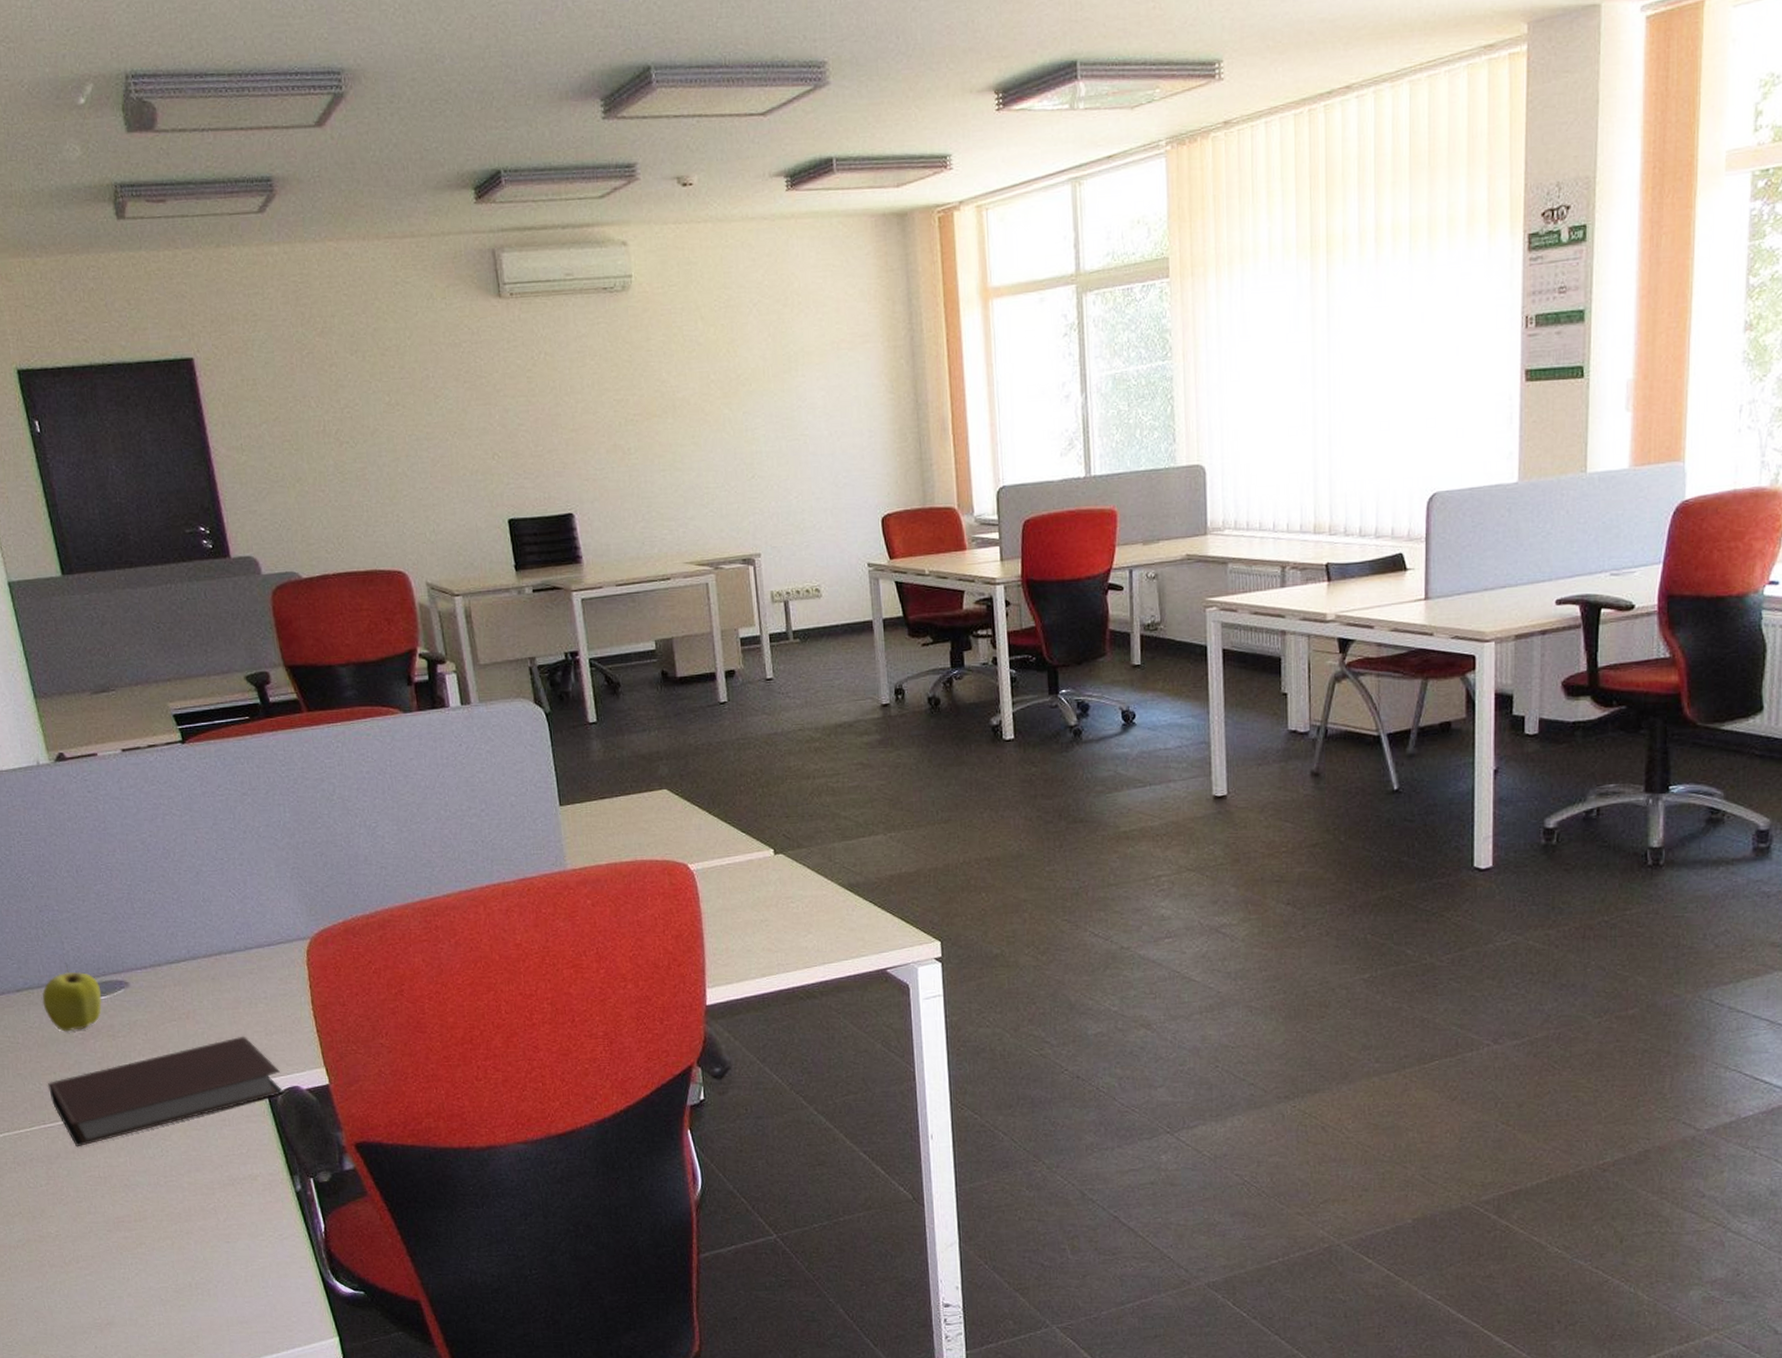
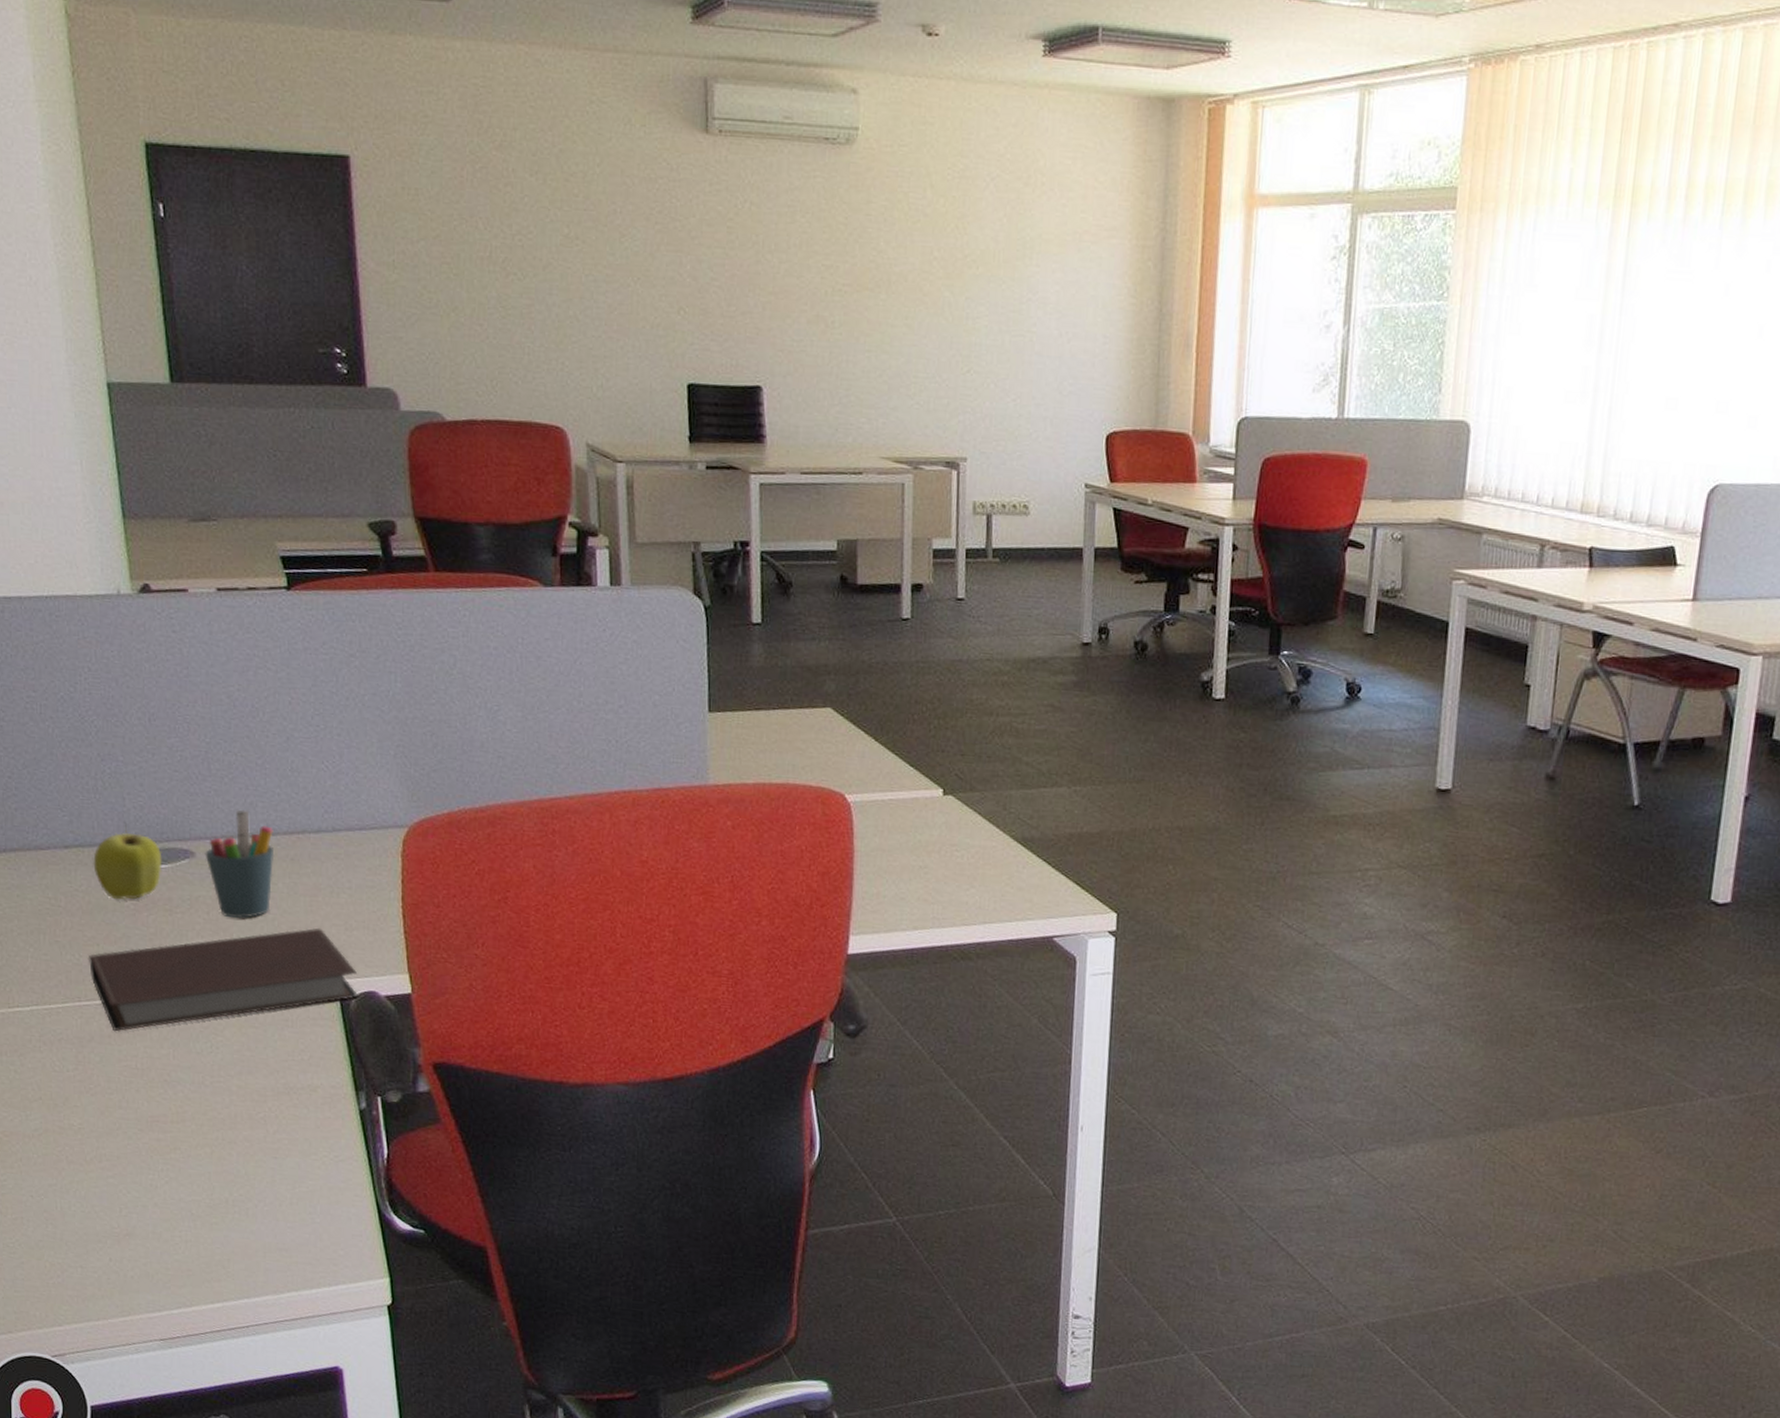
pen holder: none [137,940,199,1036] -> present [205,809,275,919]

